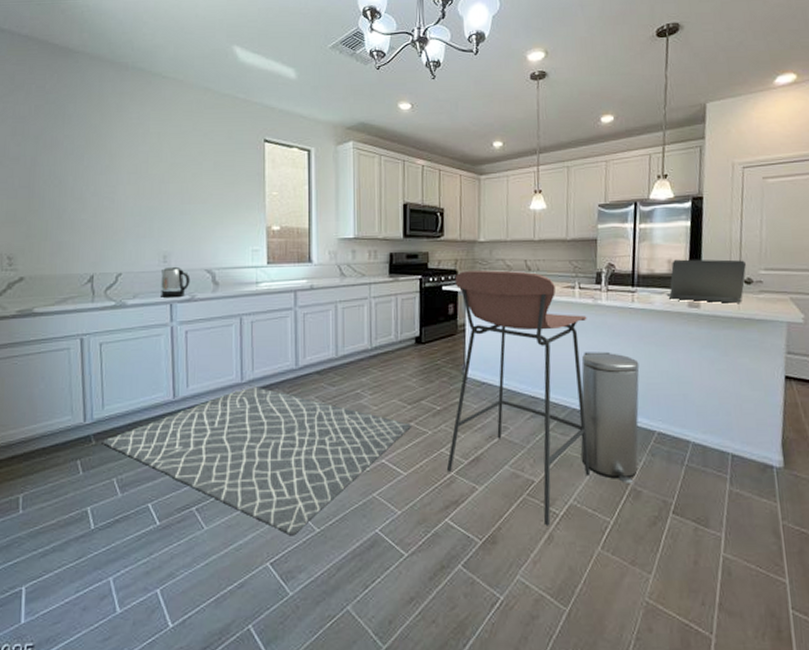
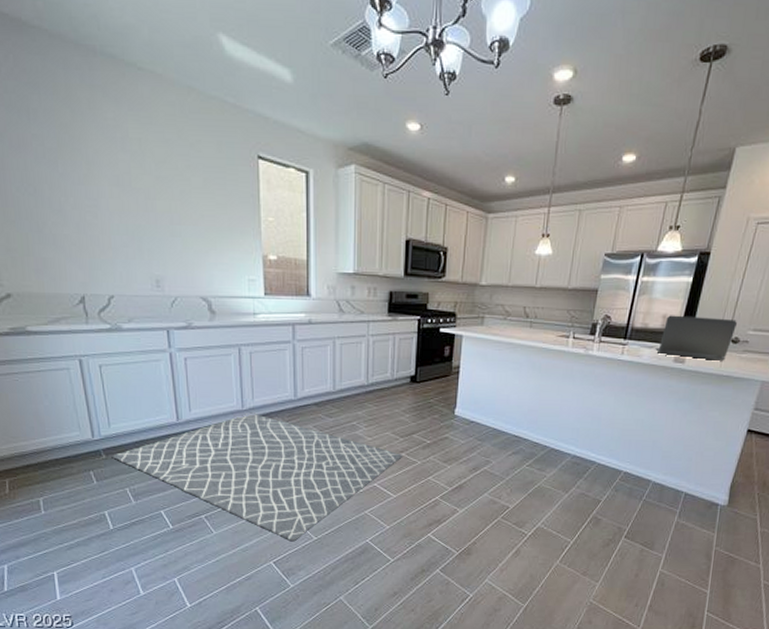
kettle: present [161,266,190,297] -> none [155,291,186,324]
bar stool: present [447,270,591,526] -> none [433,313,577,543]
pedal bin: present [580,351,640,483] -> none [552,399,618,512]

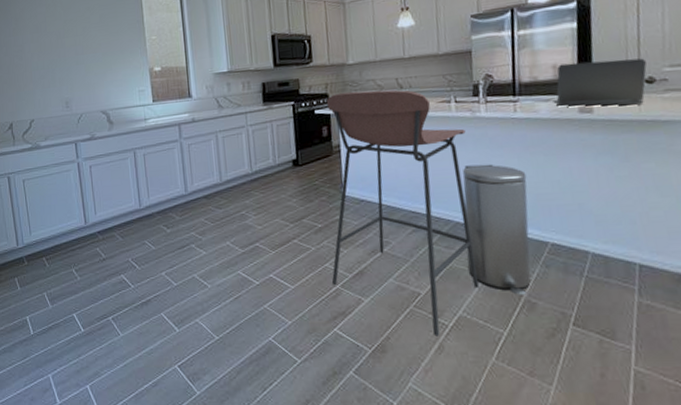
rug: present [113,412,402,542] -> none [33,210,295,343]
bar stool: none [433,313,577,543] -> present [326,90,480,337]
pedal bin: none [552,399,618,512] -> present [462,164,531,295]

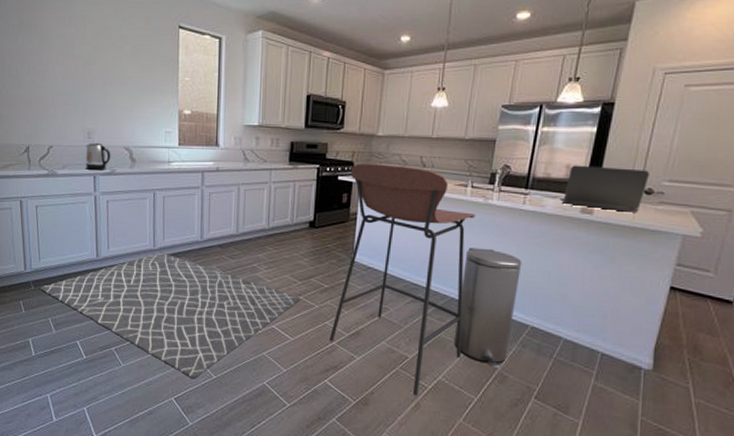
rug: none [33,210,295,343] -> present [40,252,300,379]
kettle: none [65,110,90,138] -> present [86,142,111,170]

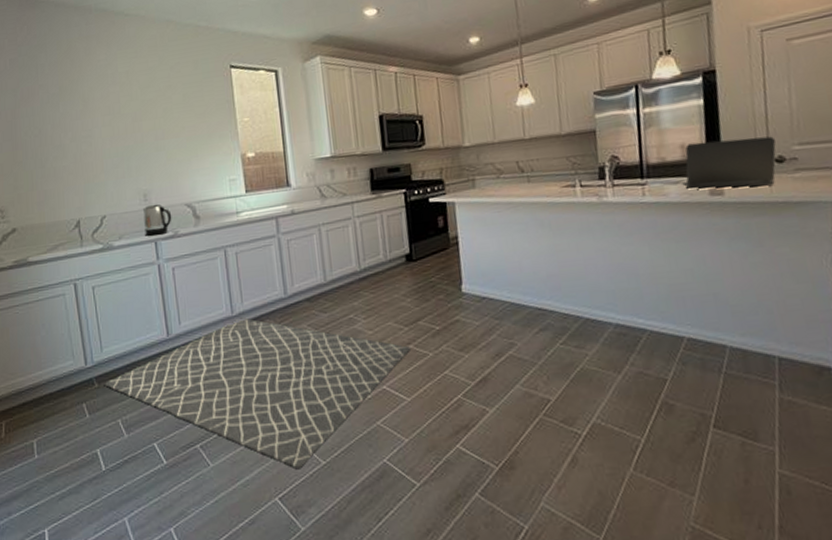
bar stool: present [330,162,476,396] -> none [441,174,614,448]
pedal bin: present [453,247,522,368] -> none [590,253,668,397]

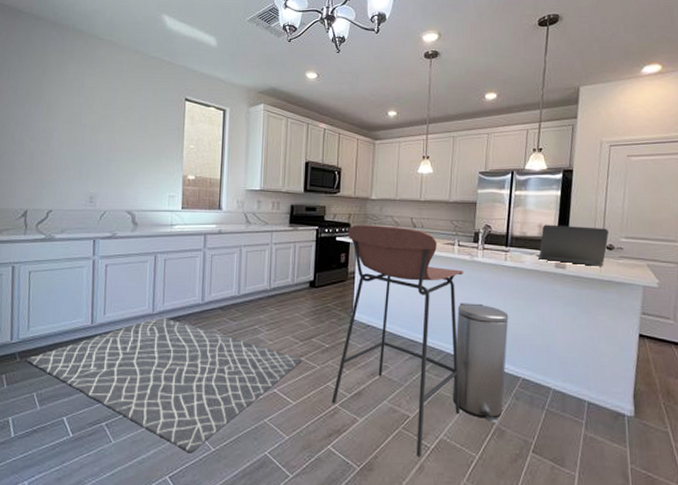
kettle: present [143,203,172,236] -> none [85,206,113,234]
bar stool: none [441,174,614,448] -> present [332,224,464,457]
pedal bin: none [590,253,668,397] -> present [452,303,509,423]

